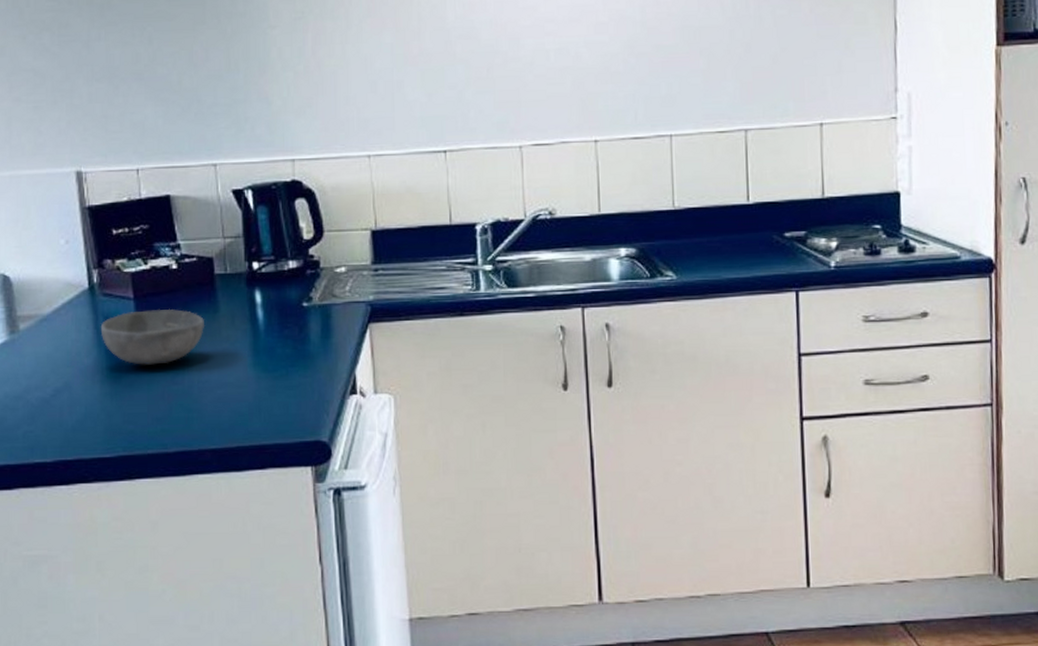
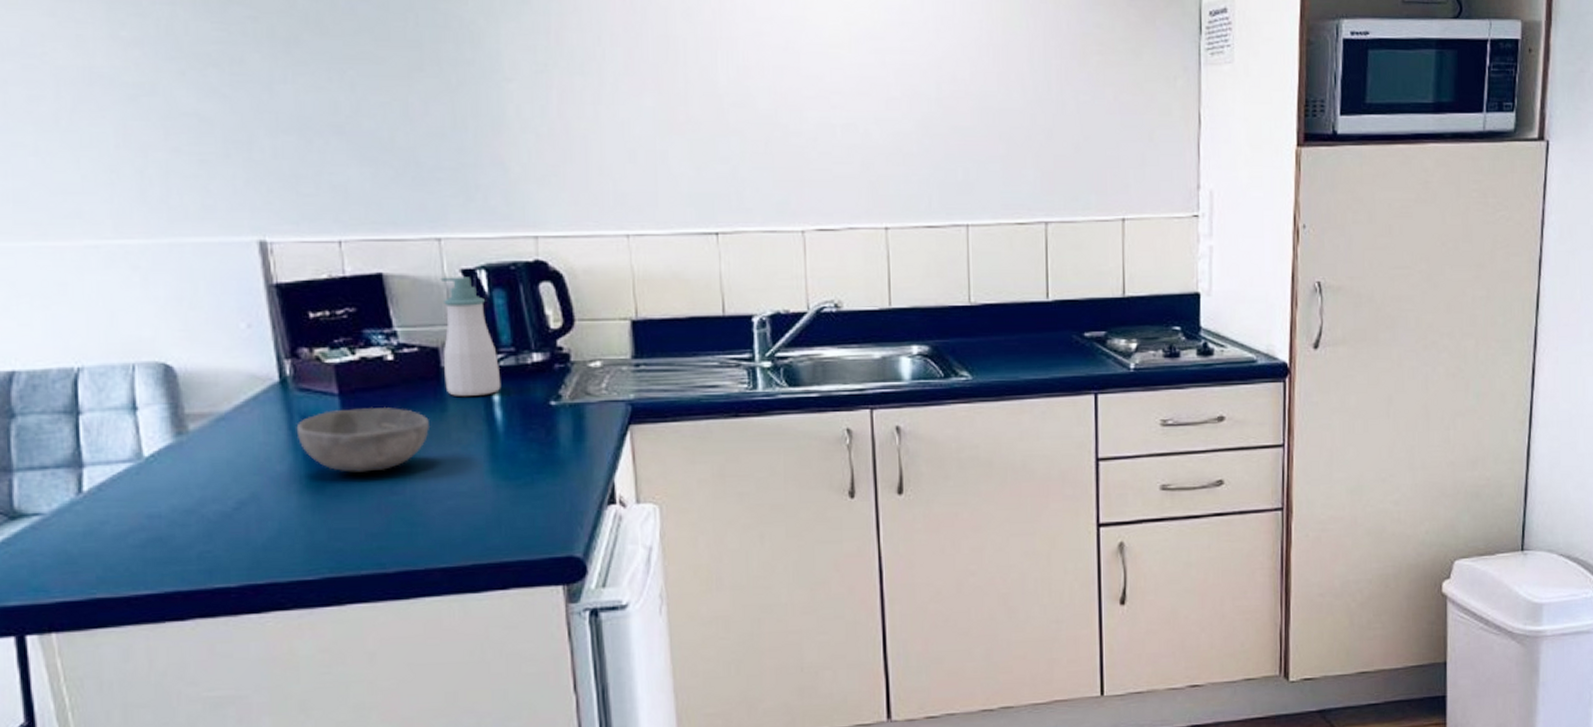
soap bottle: none [215,196,263,299] -> present [440,277,501,396]

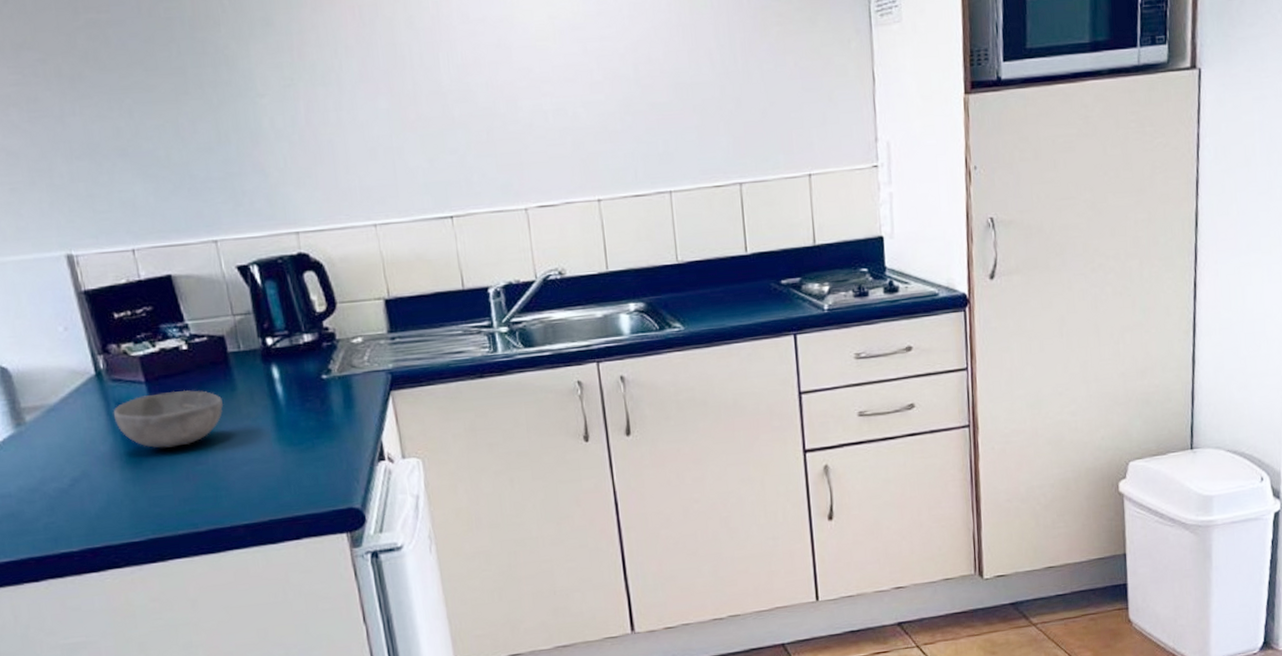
soap bottle: present [440,277,501,396] -> none [220,272,280,377]

